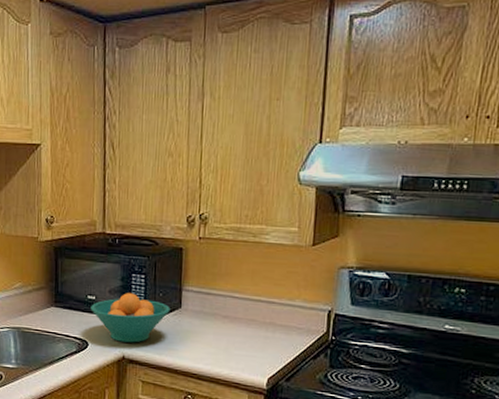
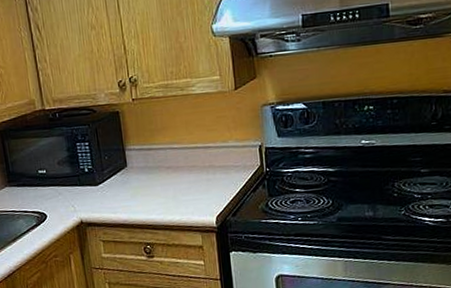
fruit bowl: present [91,293,170,343] -> none [43,161,117,208]

